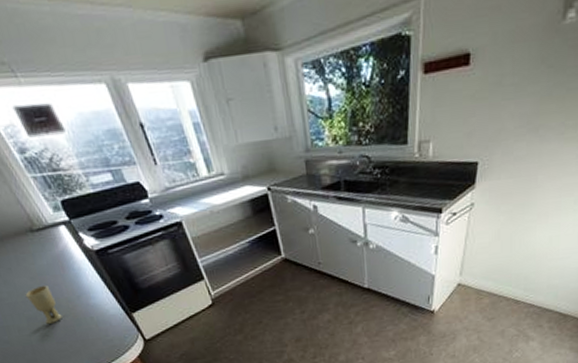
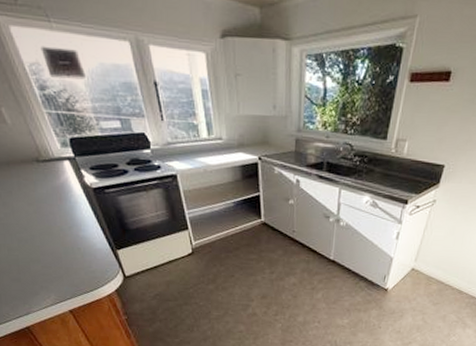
cup: present [25,285,62,324] -> none [20,211,52,248]

